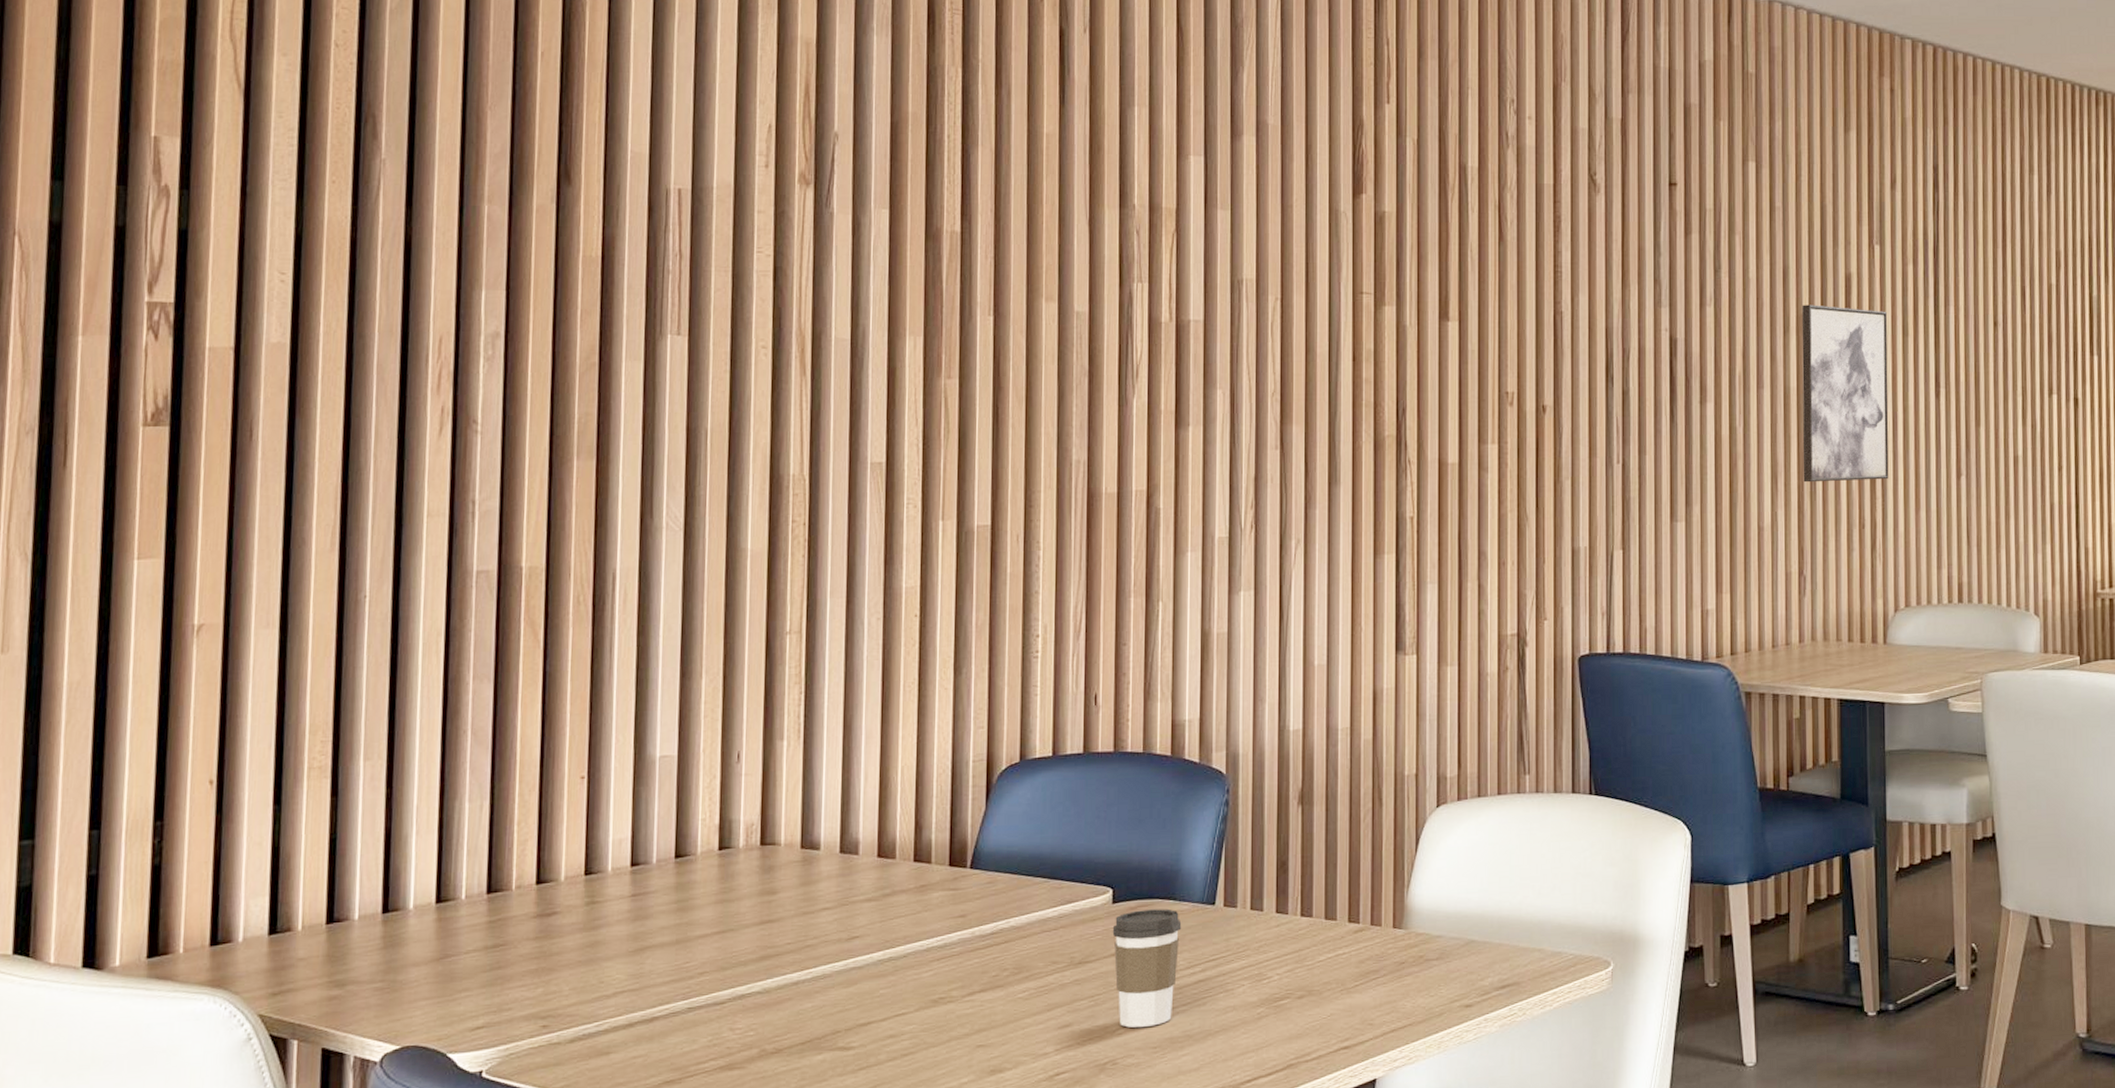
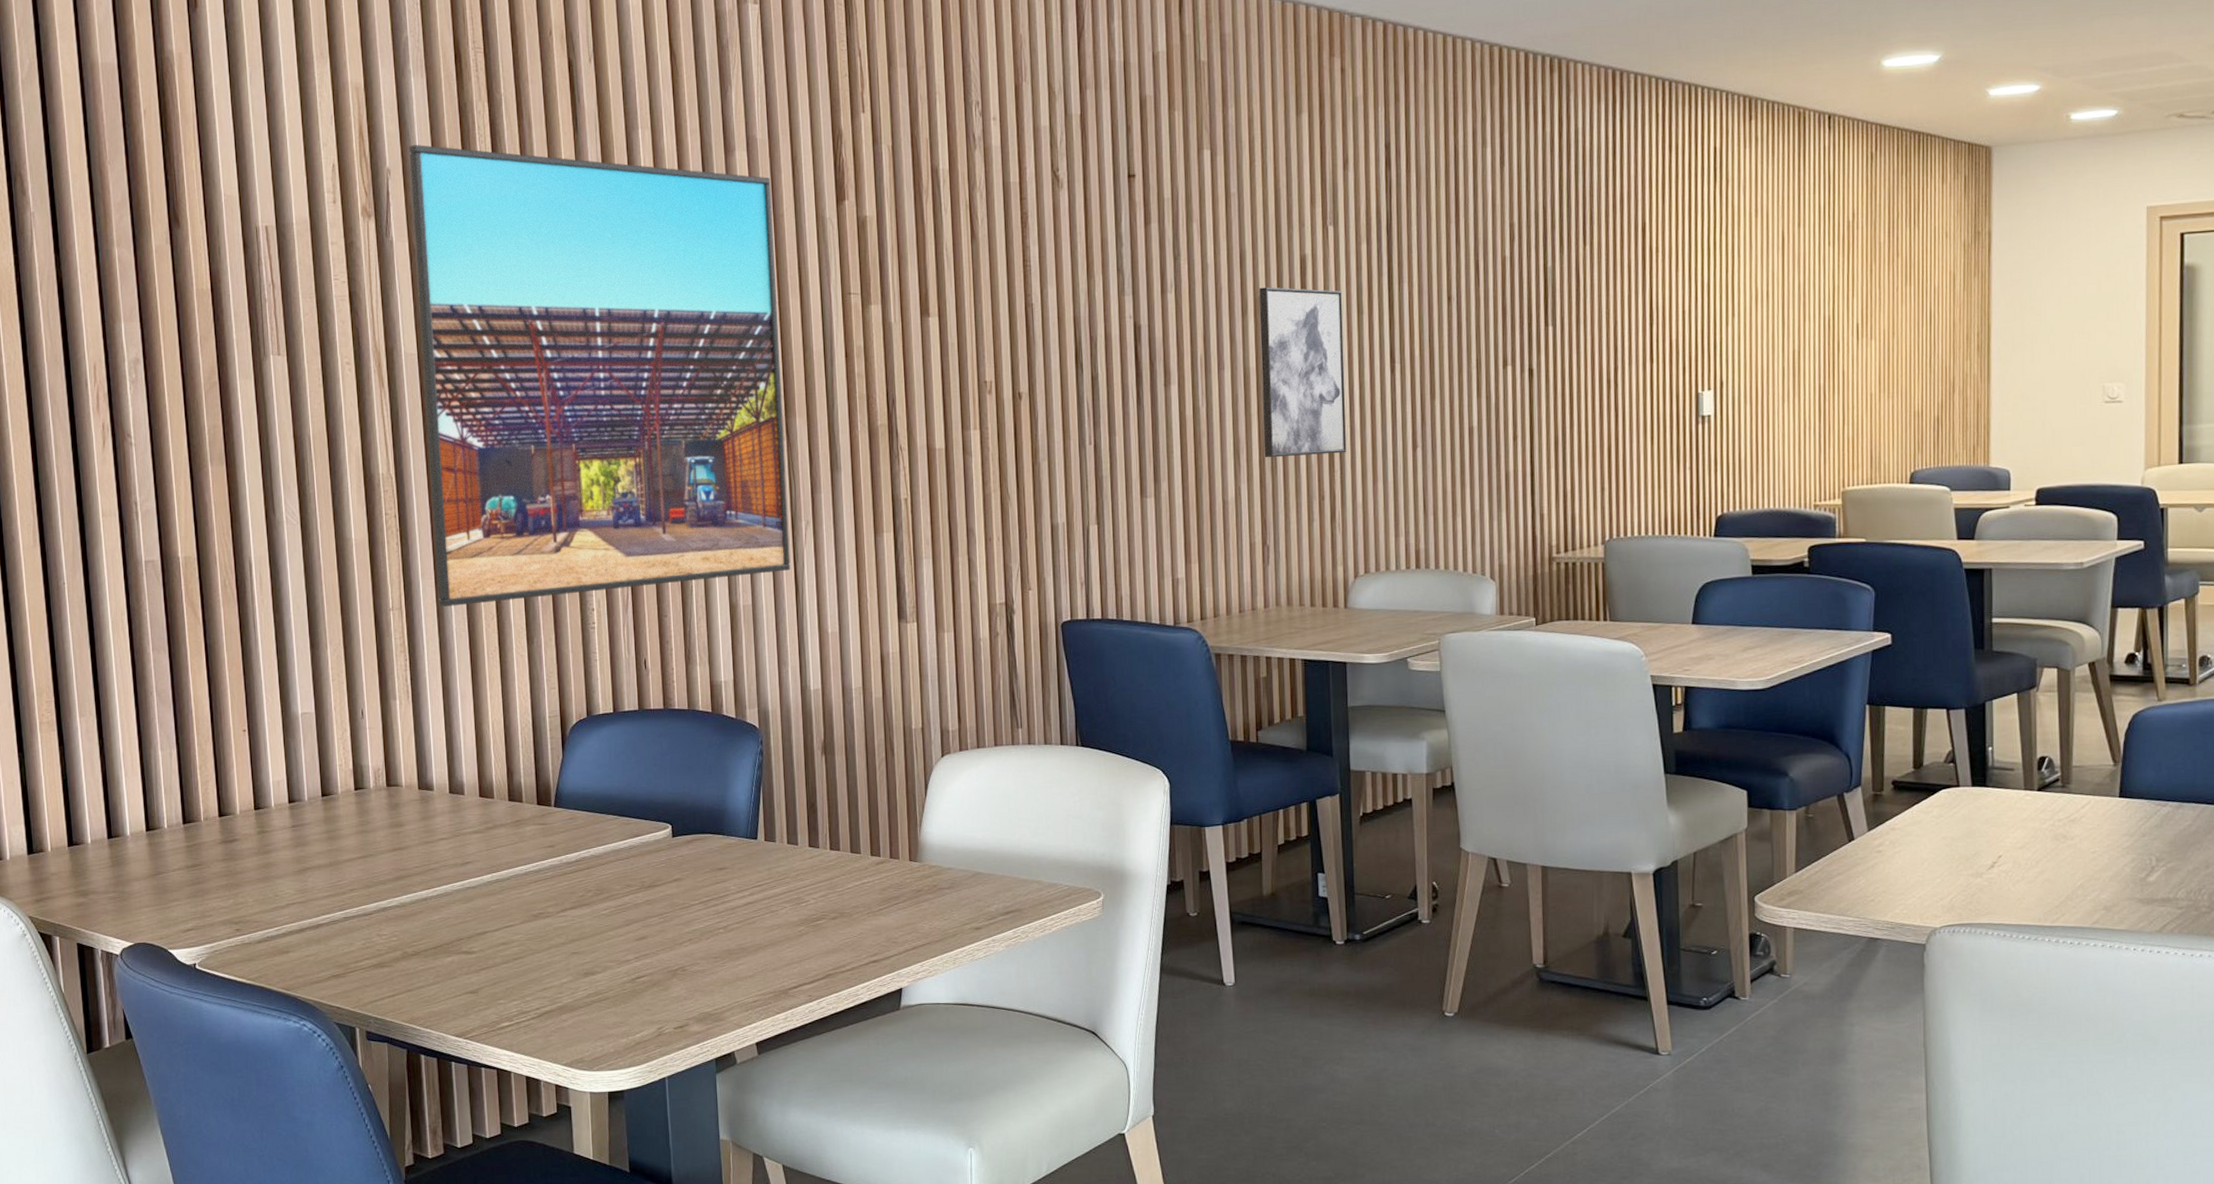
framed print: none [848,108,1280,631] -> present [409,144,791,607]
coffee cup: present [1112,908,1182,1028] -> none [673,842,731,941]

